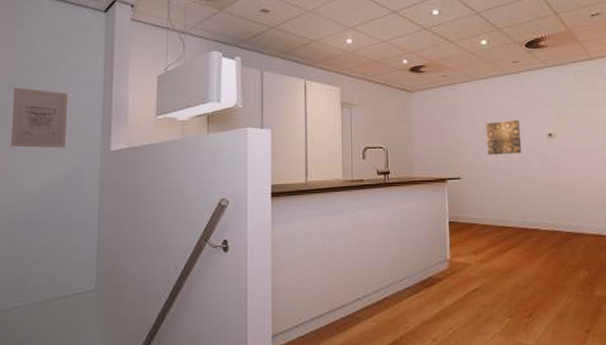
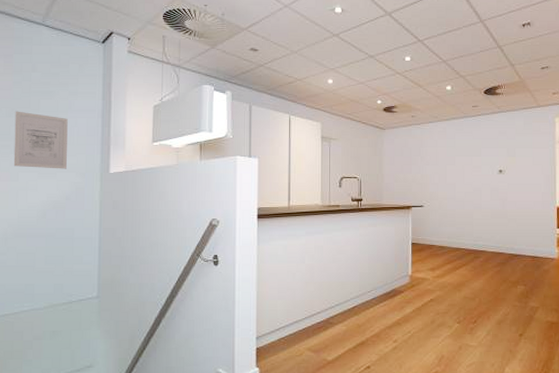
wall art: present [486,119,522,156] -> none [447,157,476,187]

